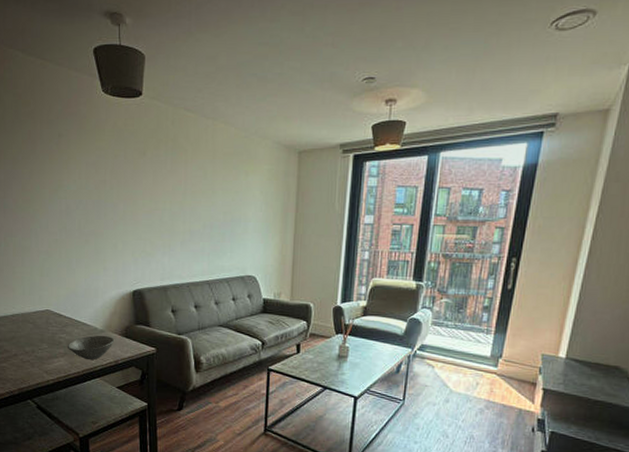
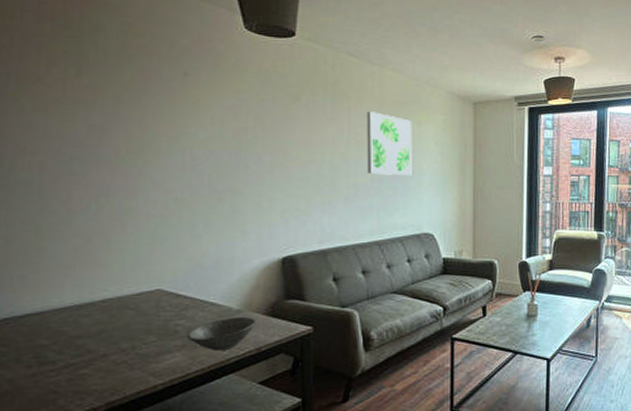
wall art: none [200,163,240,222] -> present [366,111,412,175]

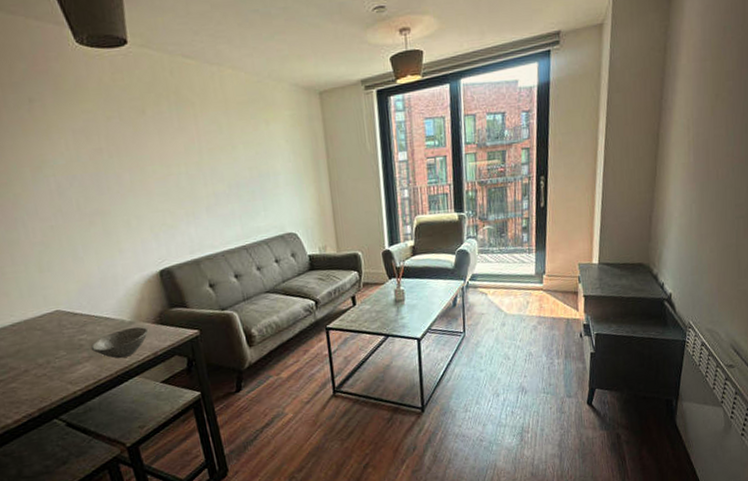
wall art: present [366,111,412,175] -> none [213,115,267,181]

